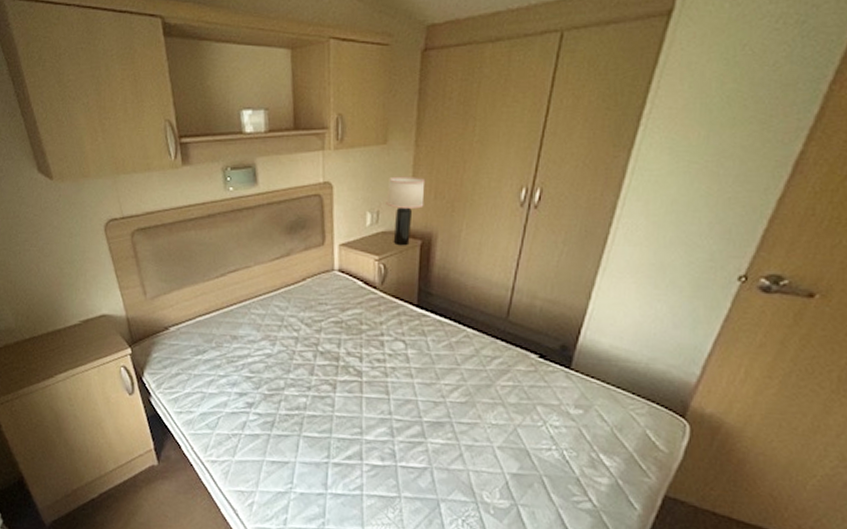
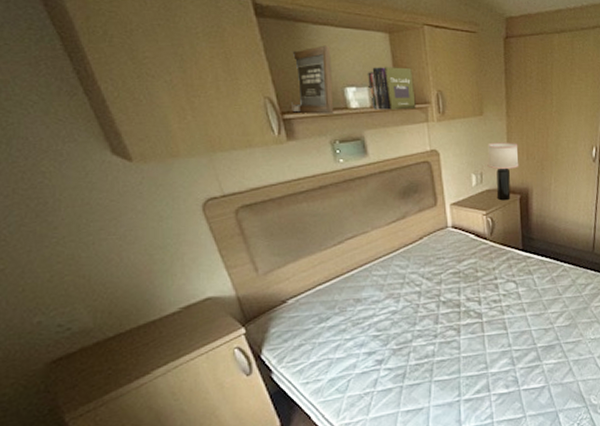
picture frame: none [189,64,231,139] -> present [291,45,334,114]
books: none [265,87,313,136] -> present [368,67,416,110]

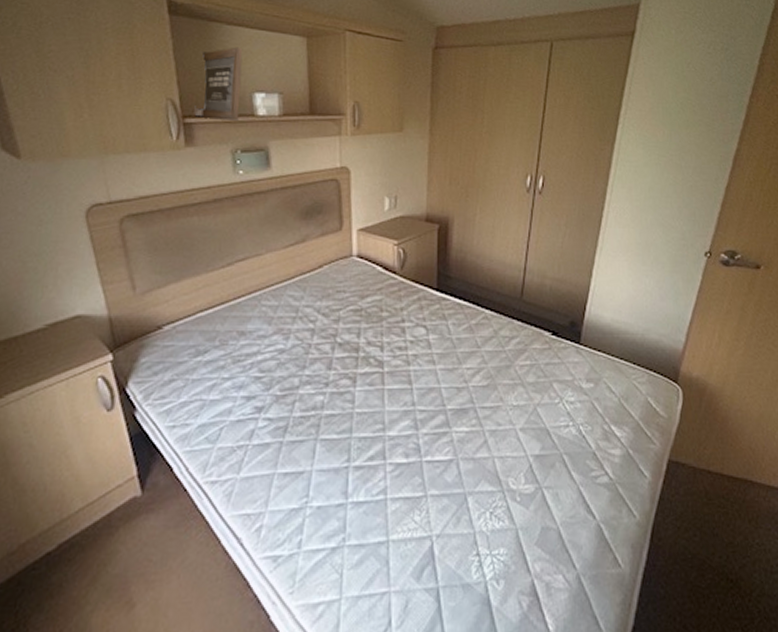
books: present [368,67,416,110] -> none [280,73,329,121]
table lamp: present [487,142,519,201] -> none [403,162,441,230]

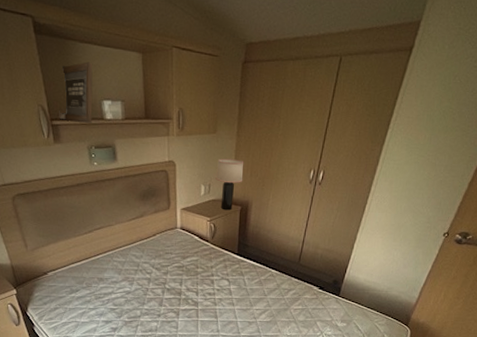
table lamp: none [403,162,441,230] -> present [215,158,244,211]

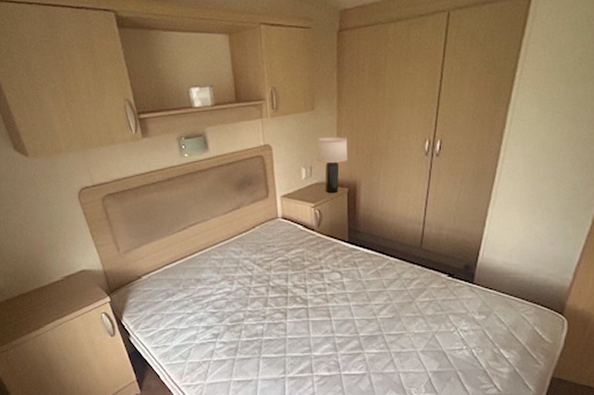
picture frame: present [59,61,93,123] -> none [146,50,180,113]

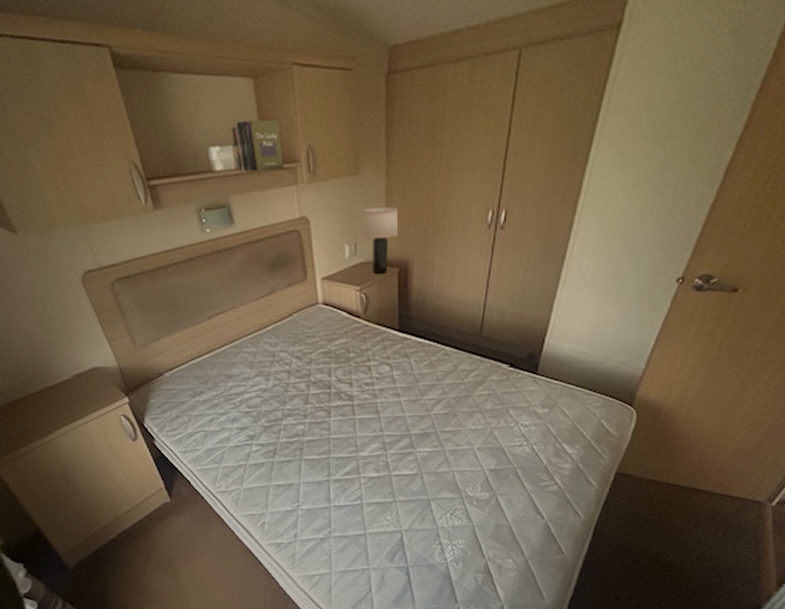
books: none [210,66,252,108] -> present [232,119,284,172]

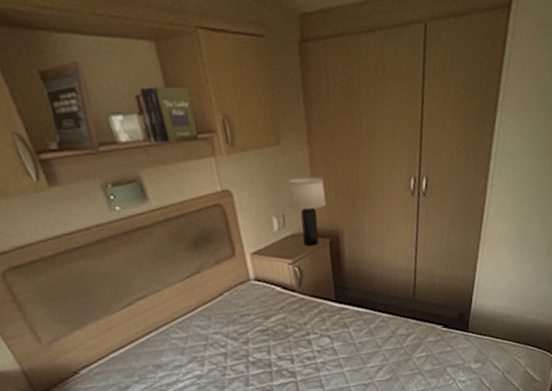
picture frame: none [154,98,198,179] -> present [37,60,100,151]

